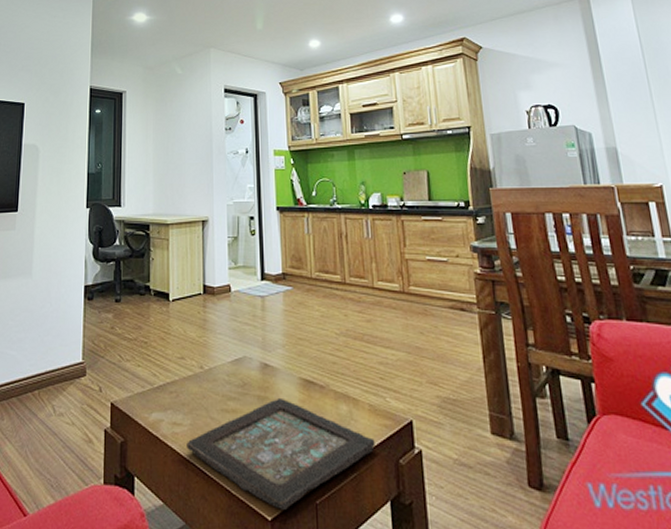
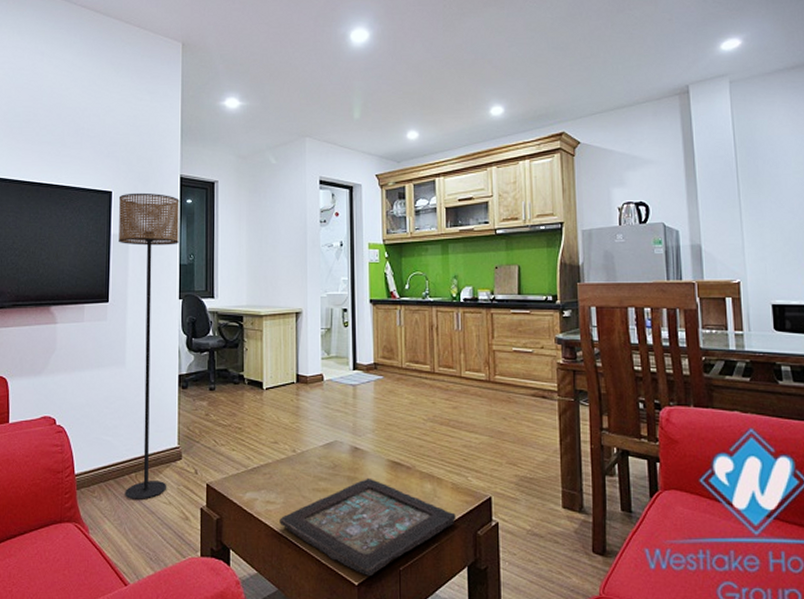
floor lamp: none [27,103,89,419] -> present [119,192,179,499]

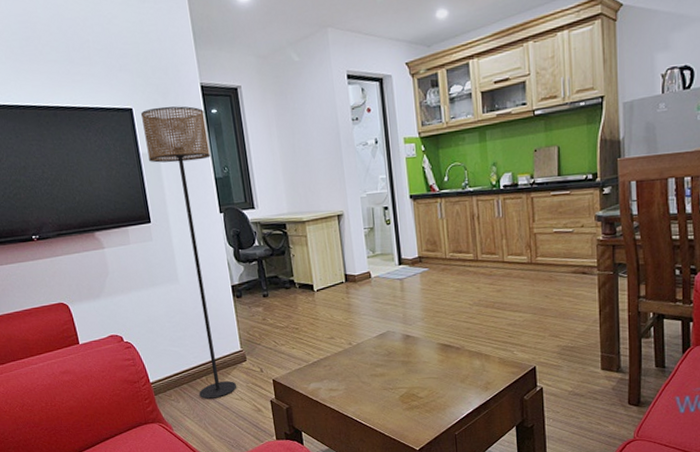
decorative tray: present [280,477,456,576] -> none [343,360,504,442]

